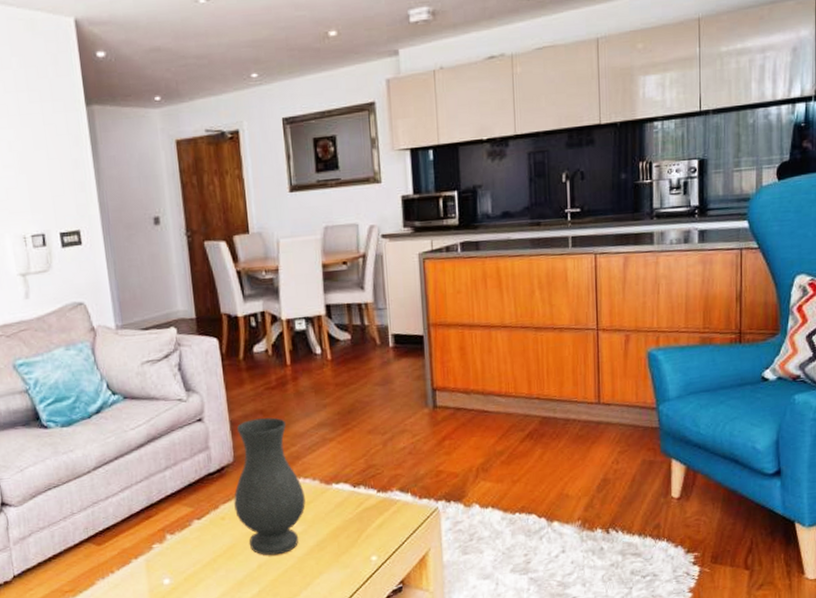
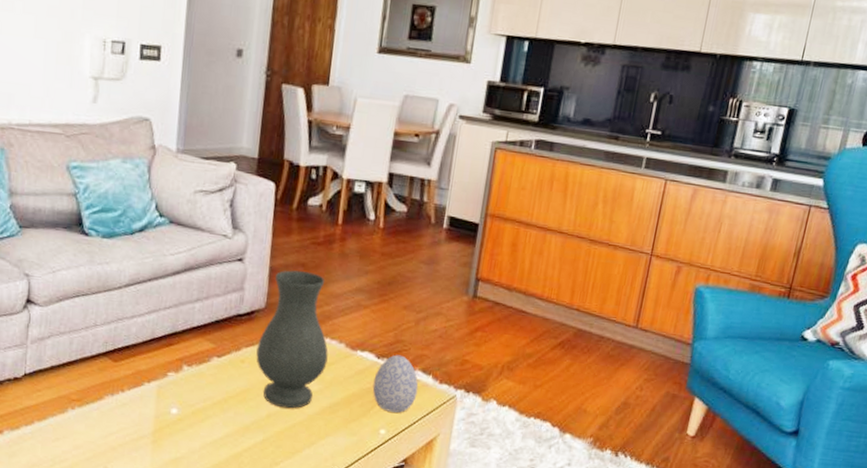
decorative egg: none [354,479,400,538] -> present [372,354,419,413]

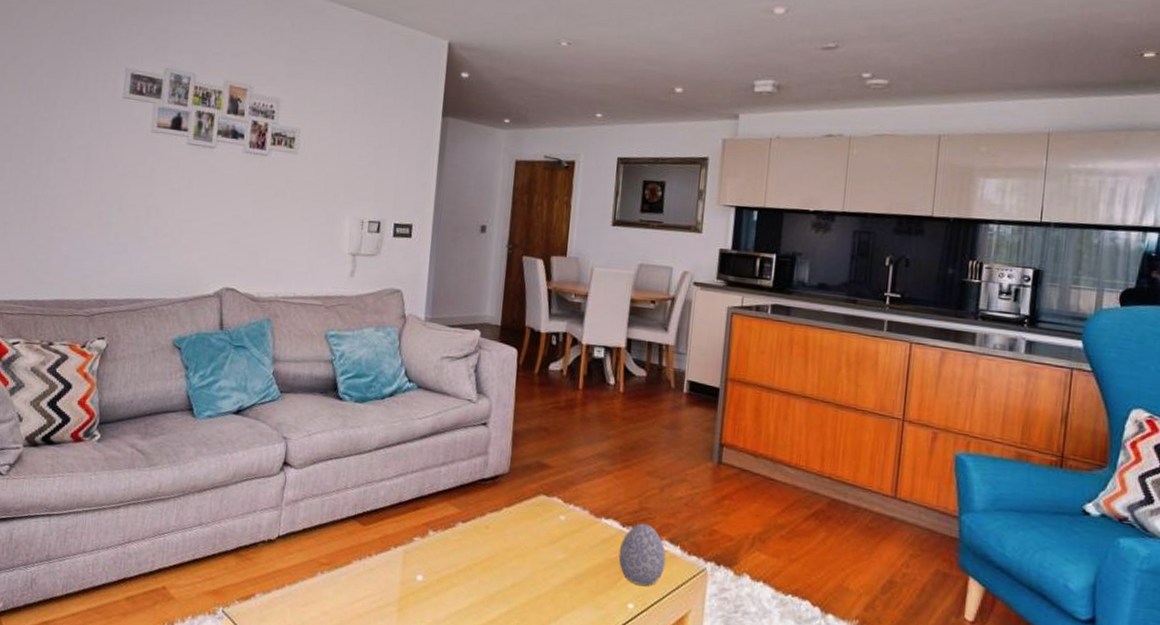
vase: present [256,270,328,409] -> none [500,434,572,578]

